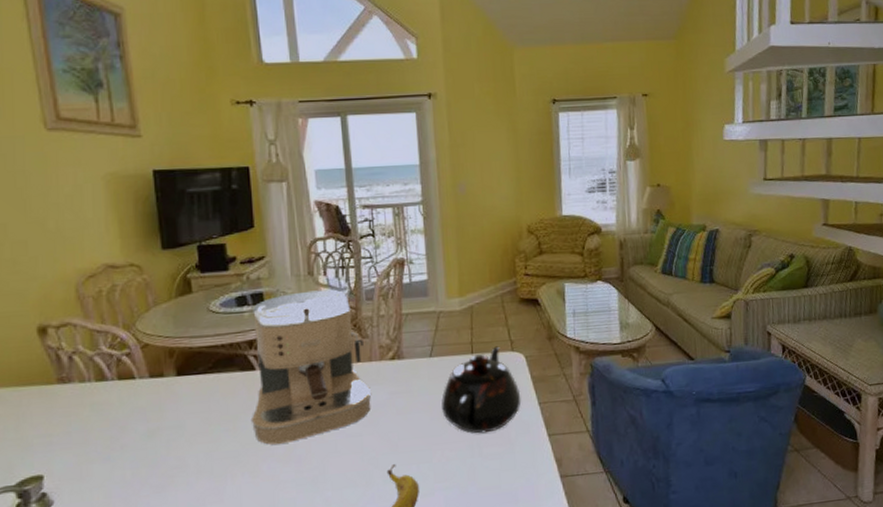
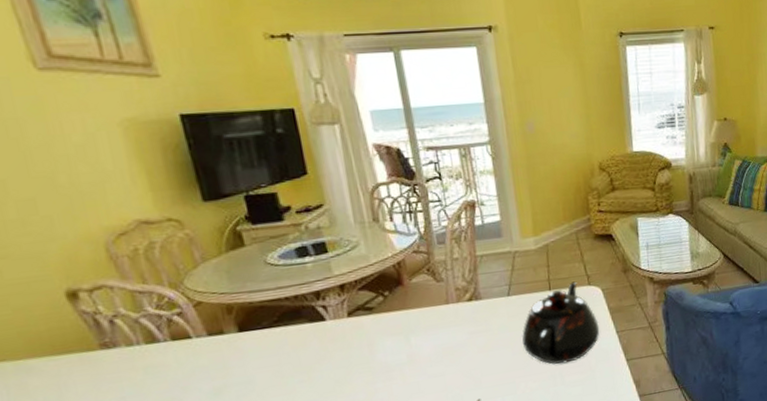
coffee maker: present [250,289,372,445] -> none [315,235,452,392]

